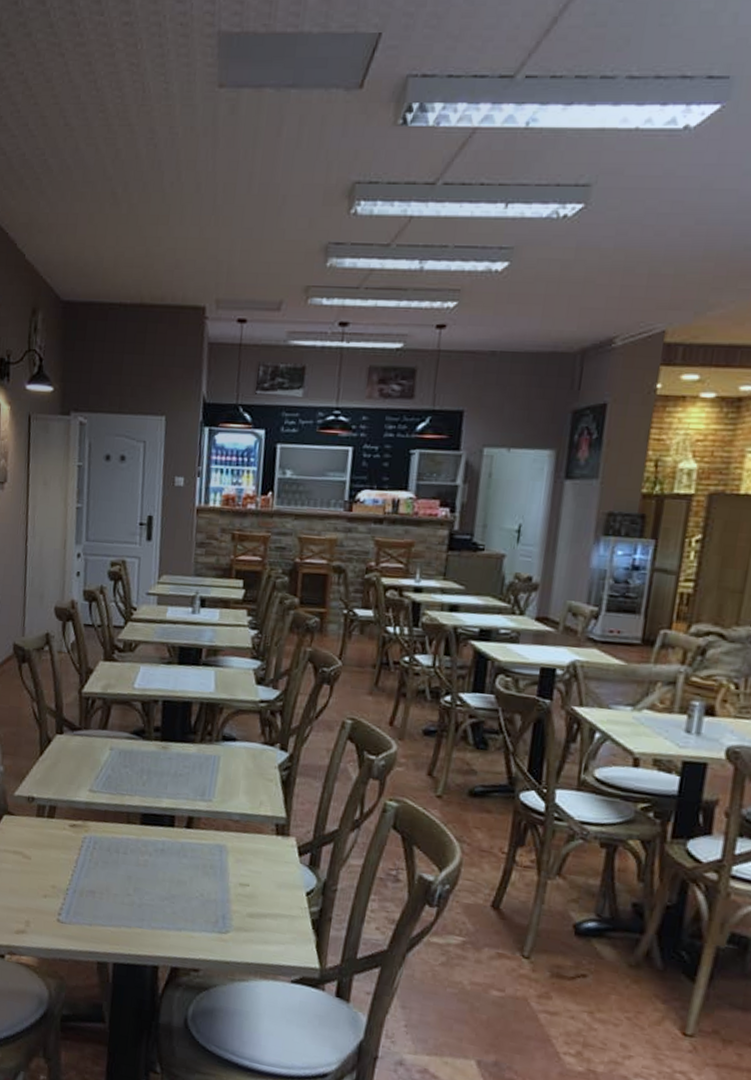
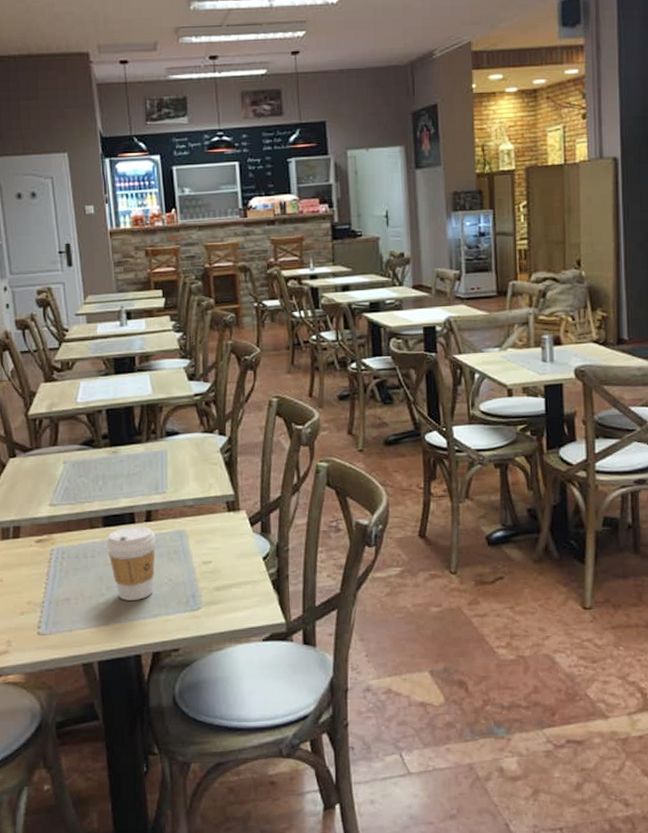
coffee cup: none [140,829,194,909] -> present [106,525,156,601]

